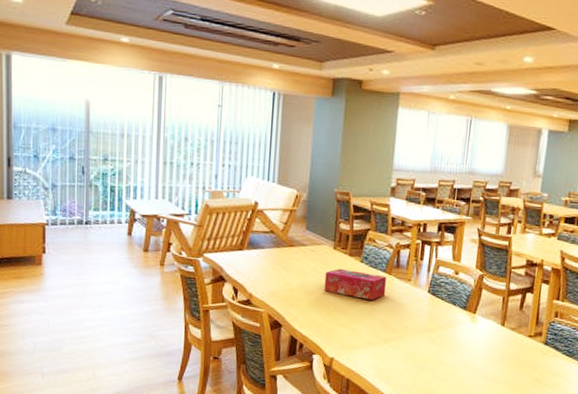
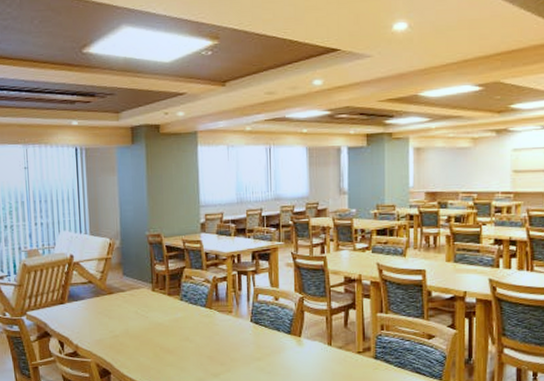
tissue box: present [324,268,387,300] -> none [147,309,209,337]

